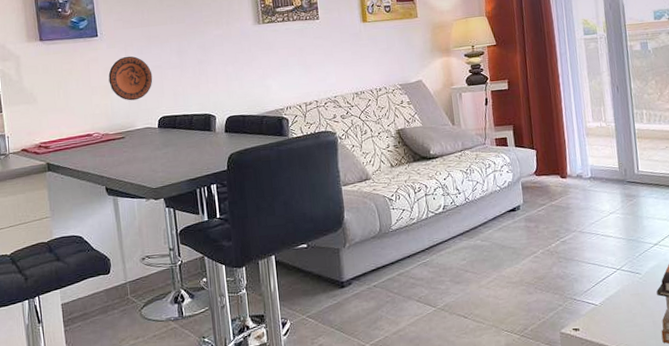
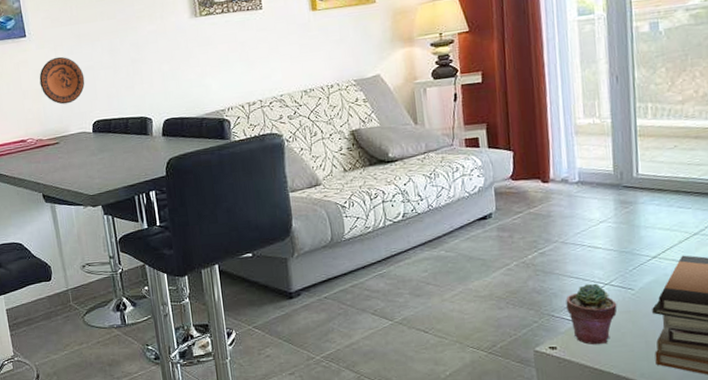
potted succulent: none [585,268,628,325] -> present [566,283,618,344]

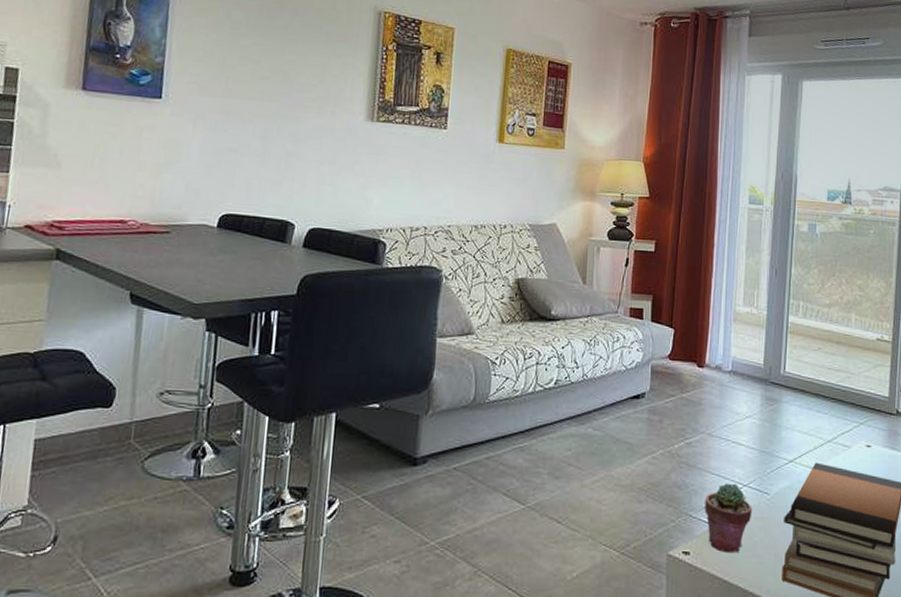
decorative plate: present [39,56,85,105] -> none [164,130,224,188]

